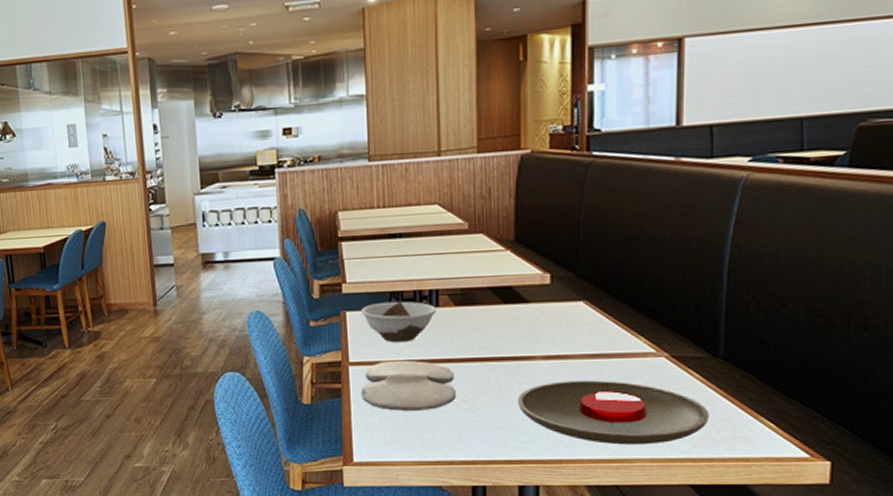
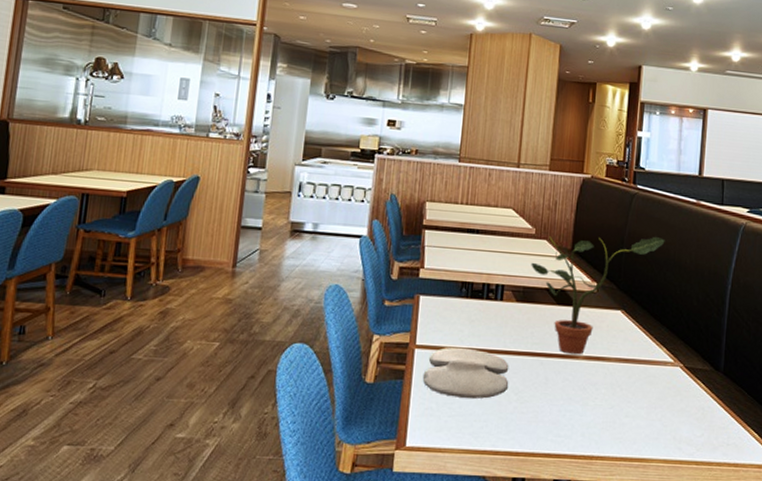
bowl: present [361,301,437,343] -> none [434,290,501,331]
potted plant: none [467,209,635,356] -> present [531,236,665,355]
plate: present [517,380,710,445] -> none [560,381,711,446]

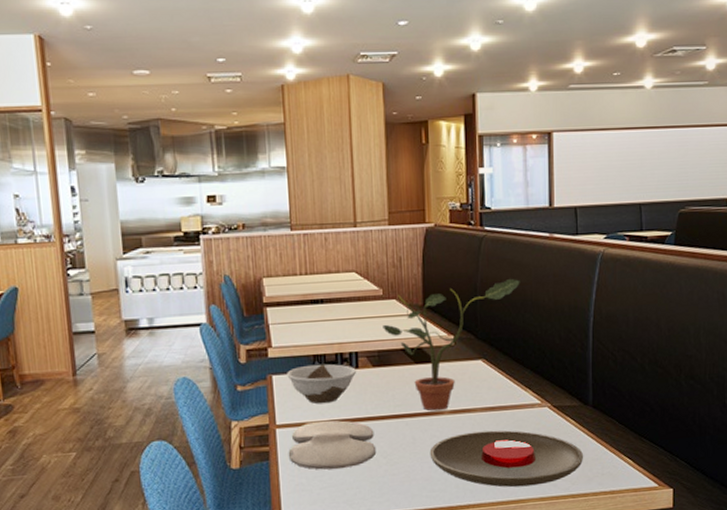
bowl: none [434,290,501,331] -> present [287,364,357,404]
plate: none [560,381,711,446] -> present [429,430,584,488]

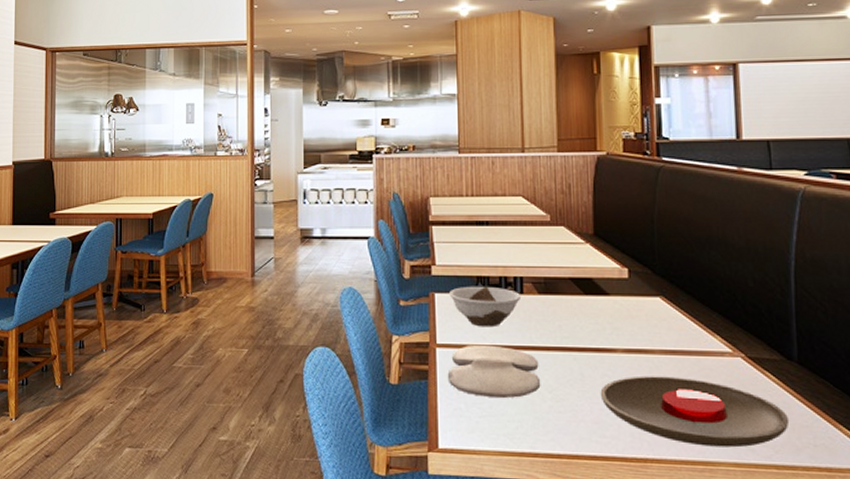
potted plant: present [383,278,520,411] -> none [550,212,704,348]

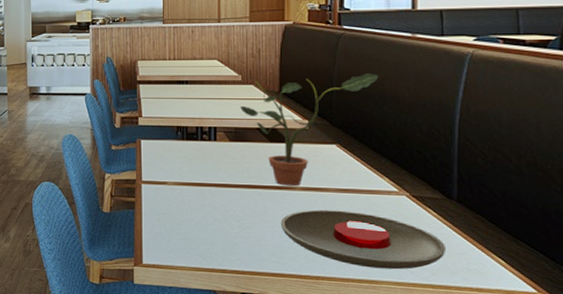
paint palette: present [447,344,541,399] -> none [151,182,230,226]
bowl: present [449,286,522,328] -> none [153,134,215,168]
potted plant: none [550,212,704,348] -> present [240,73,379,186]

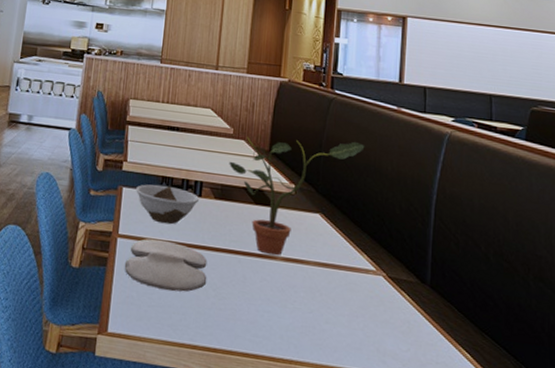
paint palette: none [151,182,230,226] -> present [124,239,208,292]
bowl: none [153,134,215,168] -> present [136,184,200,225]
plate: present [280,209,447,270] -> none [258,283,418,358]

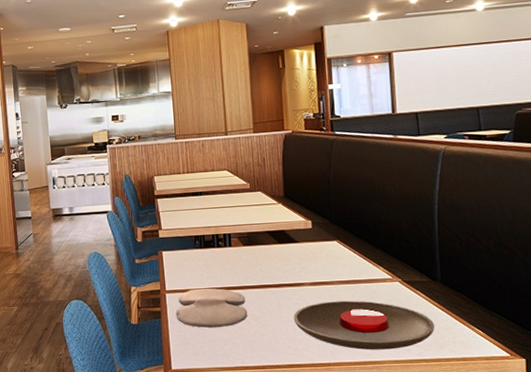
bowl: present [136,184,200,225] -> none [174,243,230,275]
potted plant: present [229,137,365,256] -> none [250,173,369,283]
plate: none [258,283,418,358] -> present [293,300,435,350]

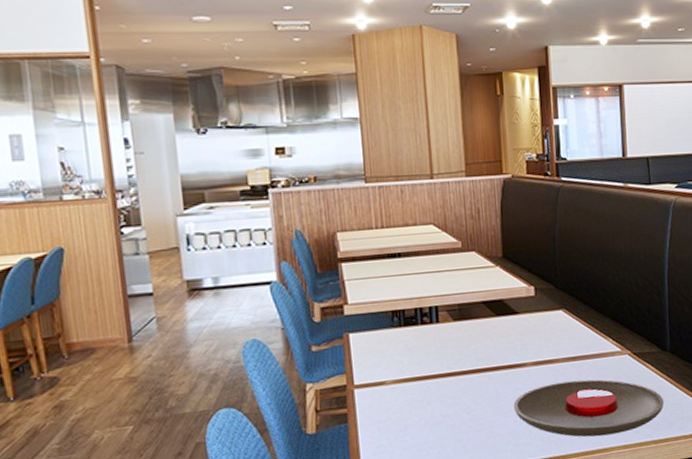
paint palette: present [175,288,248,328] -> none [367,377,460,430]

